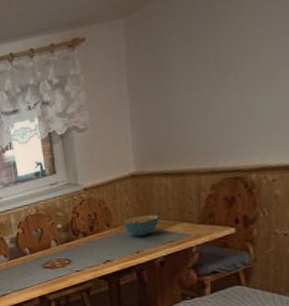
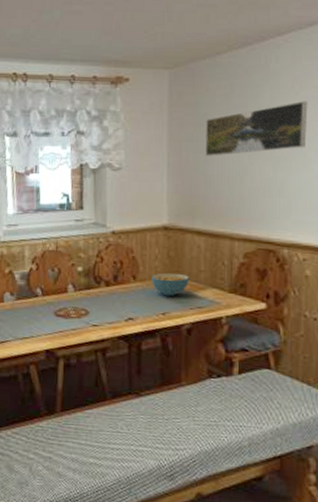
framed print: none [166,14,276,99] -> present [205,100,308,156]

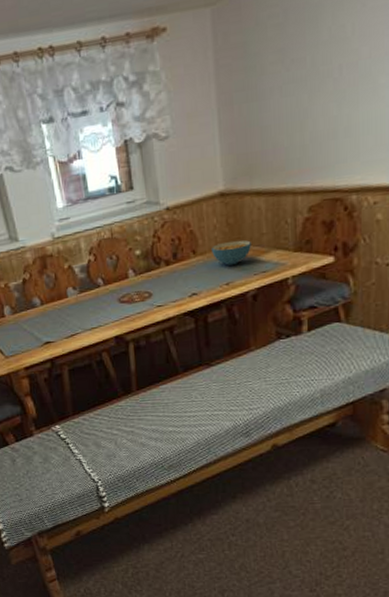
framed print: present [205,100,308,156] -> none [258,12,378,105]

